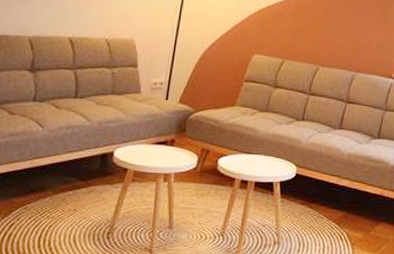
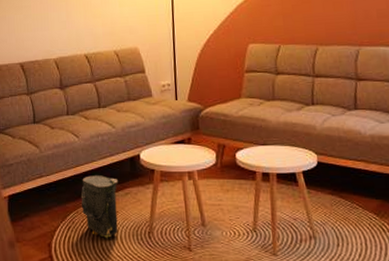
bag: none [31,168,84,238] -> present [80,174,119,239]

